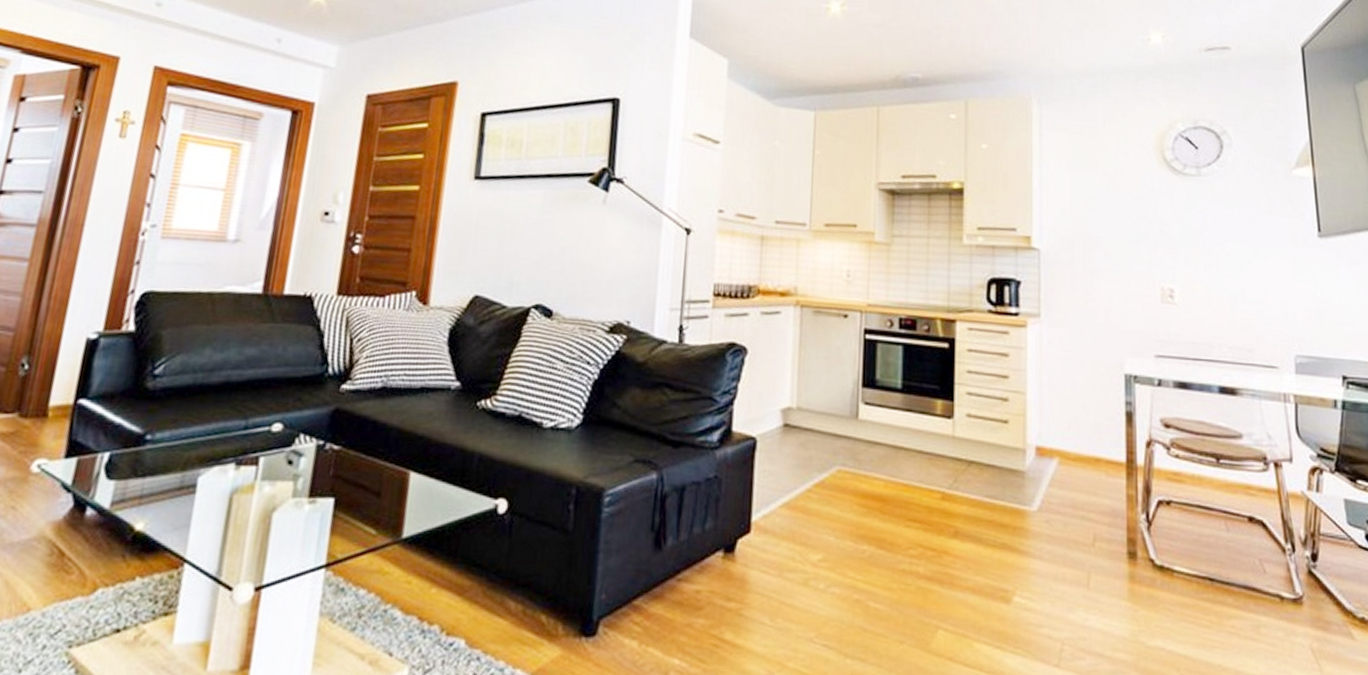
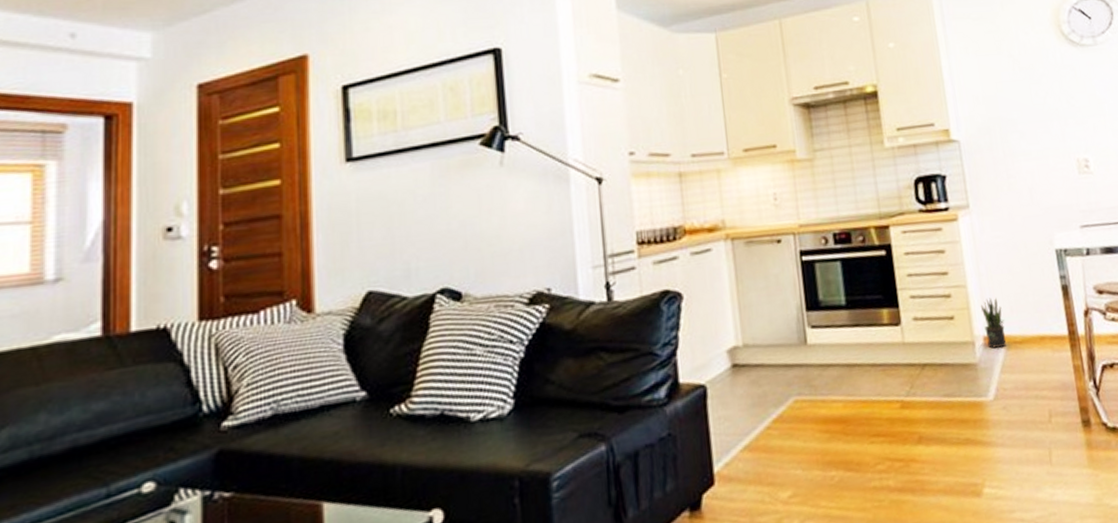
potted plant: none [1037,409,1061,461] -> present [980,297,1007,348]

